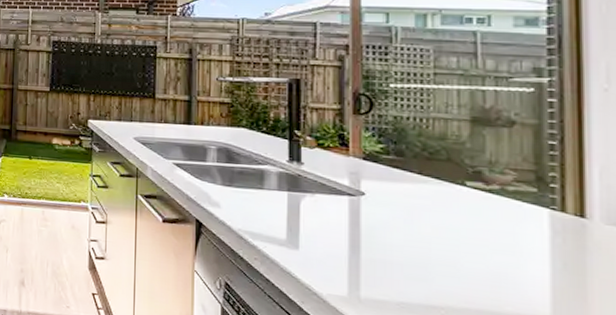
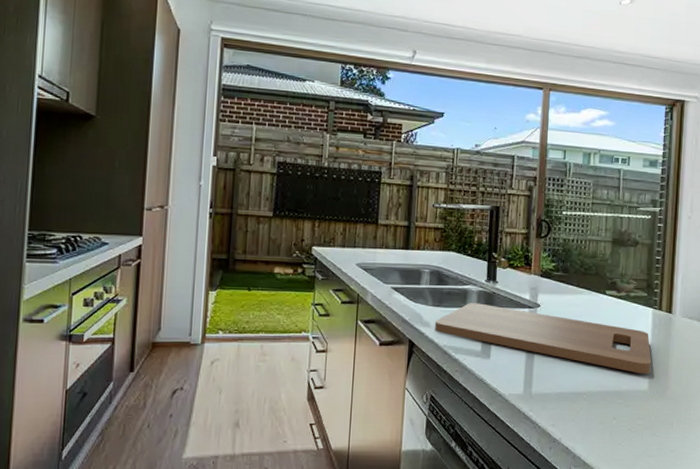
cutting board: none [226,184,553,297] -> present [435,303,651,374]

